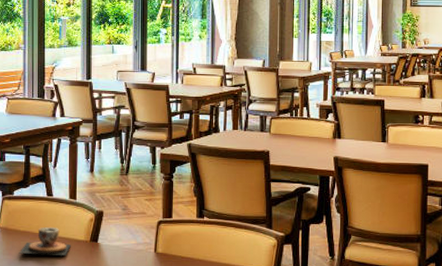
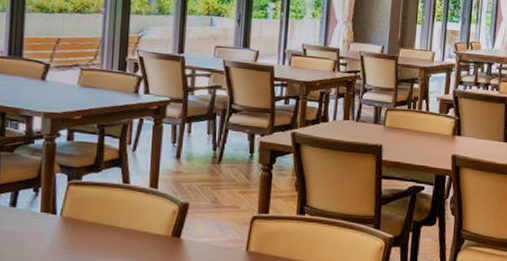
teacup: present [18,226,71,256] -> none [84,218,148,252]

